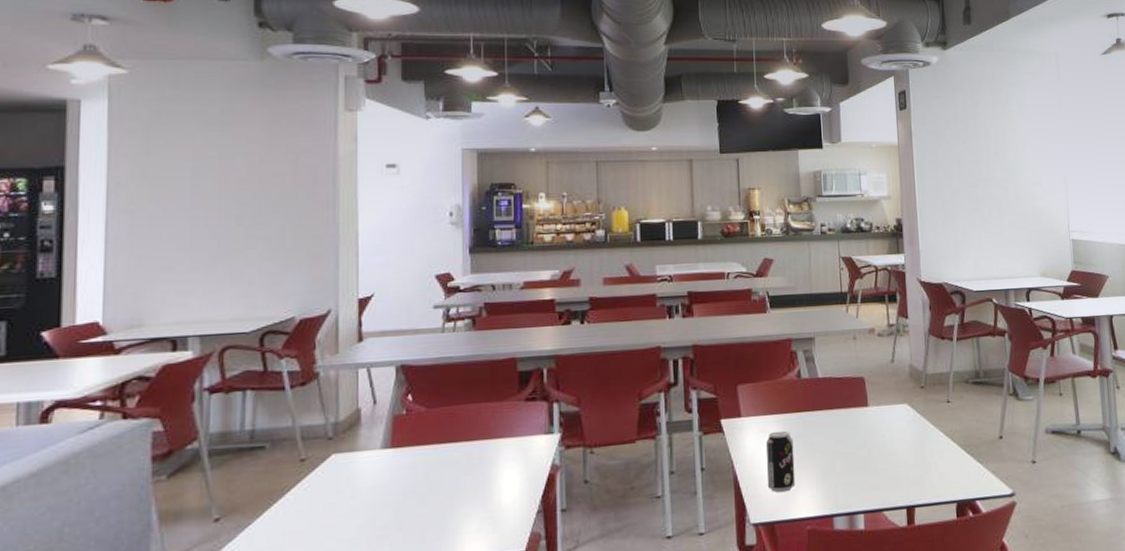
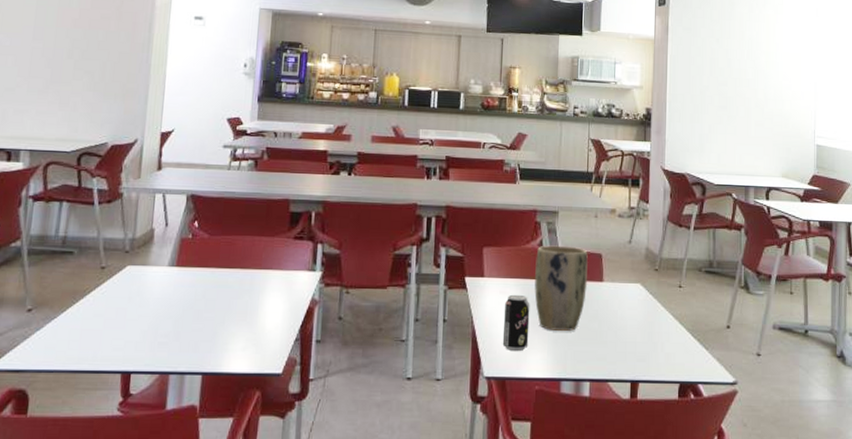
plant pot: none [795,373,853,465] -> present [534,245,588,331]

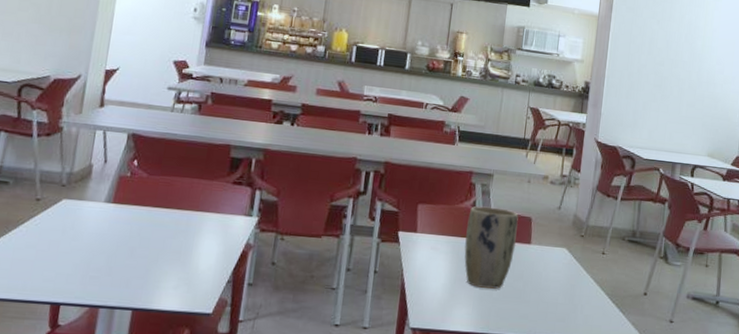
beverage can: present [502,294,530,352] -> none [429,251,459,306]

